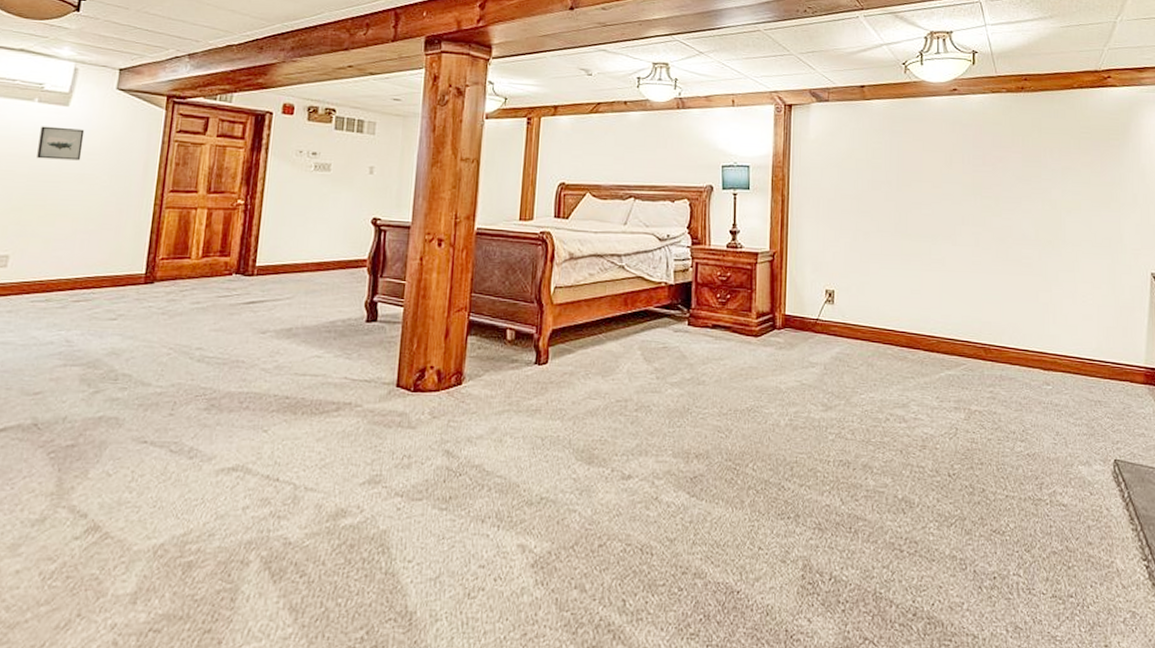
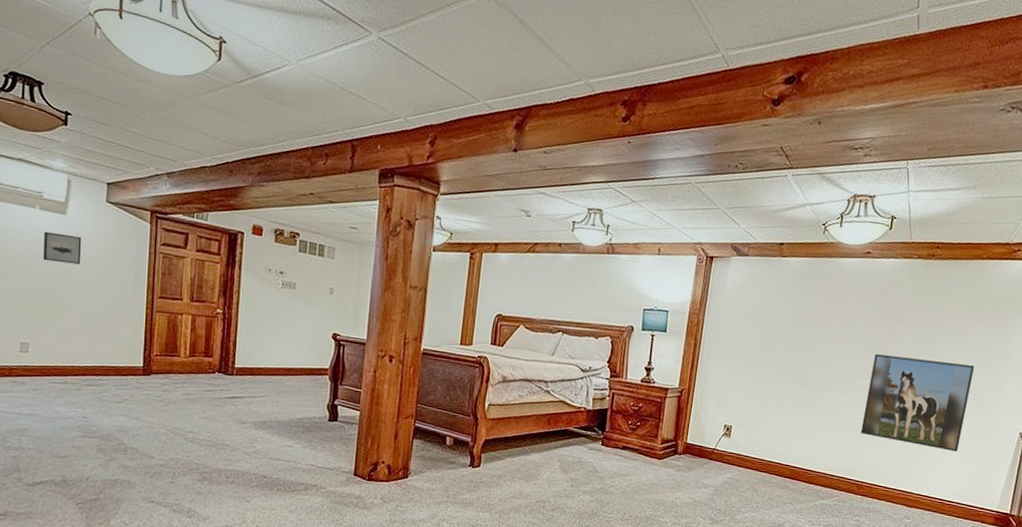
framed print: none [978,197,1088,301] -> present [860,354,974,452]

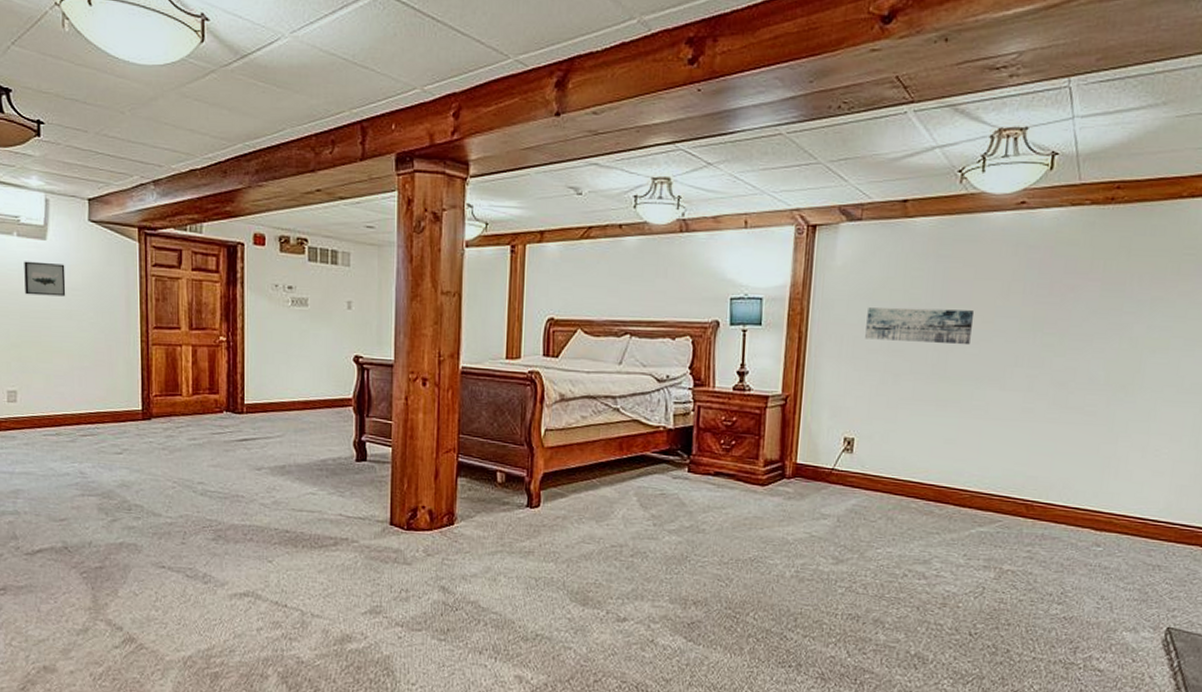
wall art: none [745,324,828,359] -> present [865,307,975,346]
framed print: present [860,354,974,452] -> none [1026,334,1179,455]

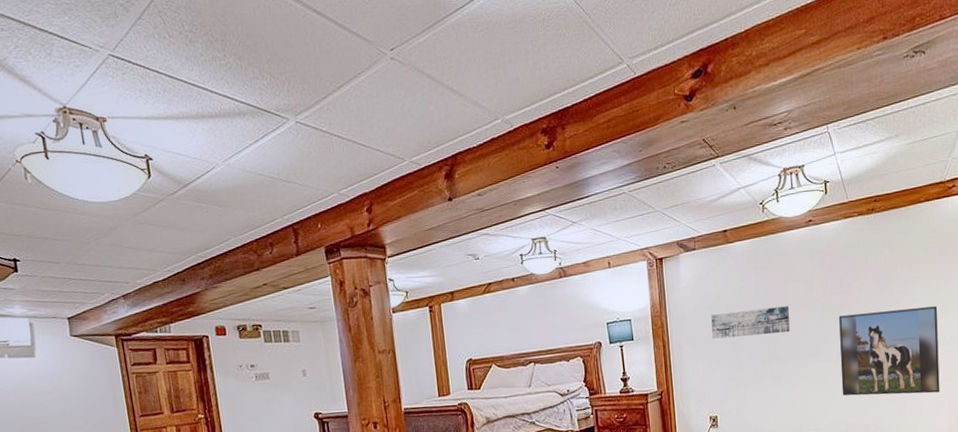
wall art: present [24,261,66,297] -> none [17,375,59,406]
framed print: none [1026,334,1179,455] -> present [839,306,940,396]

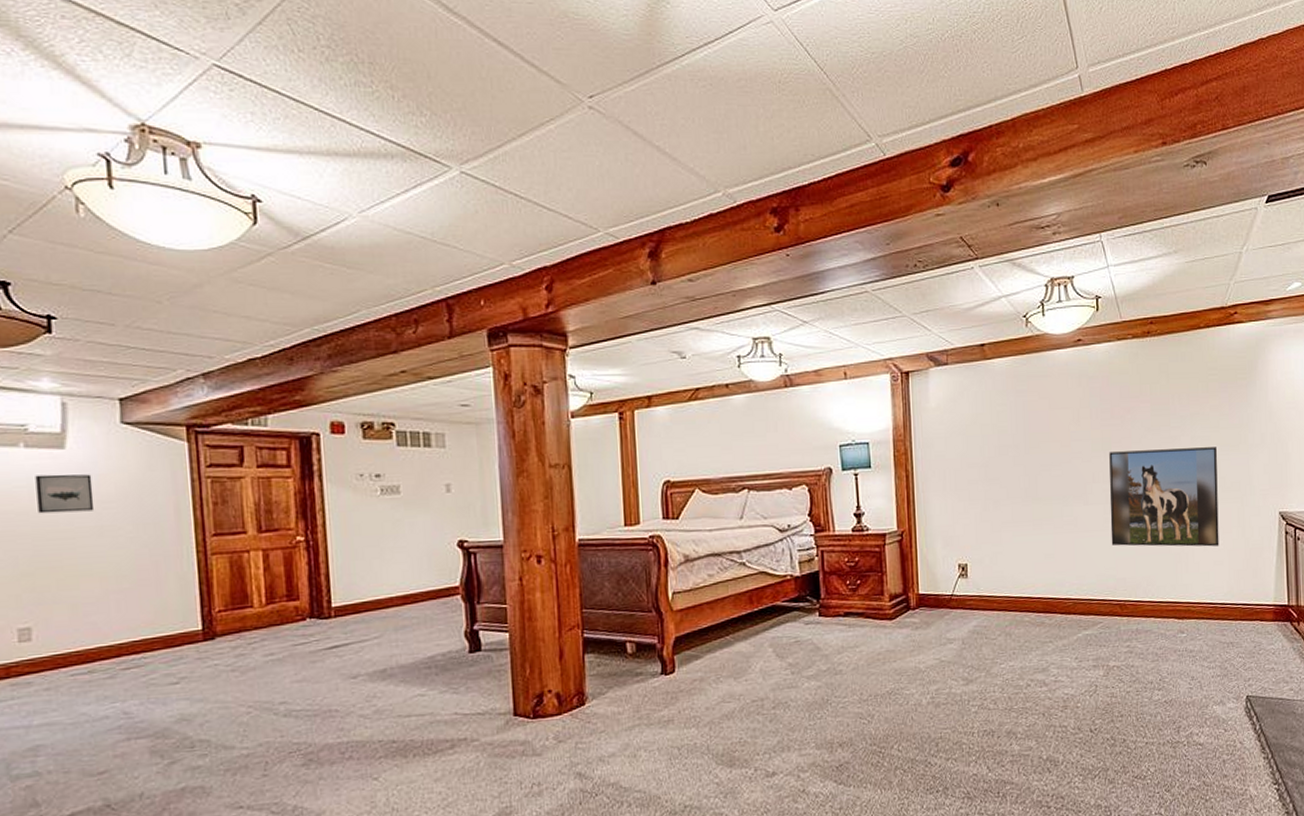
wall art: none [17,375,59,406] -> present [35,474,95,514]
wall art: present [711,306,790,339] -> none [963,437,1054,471]

